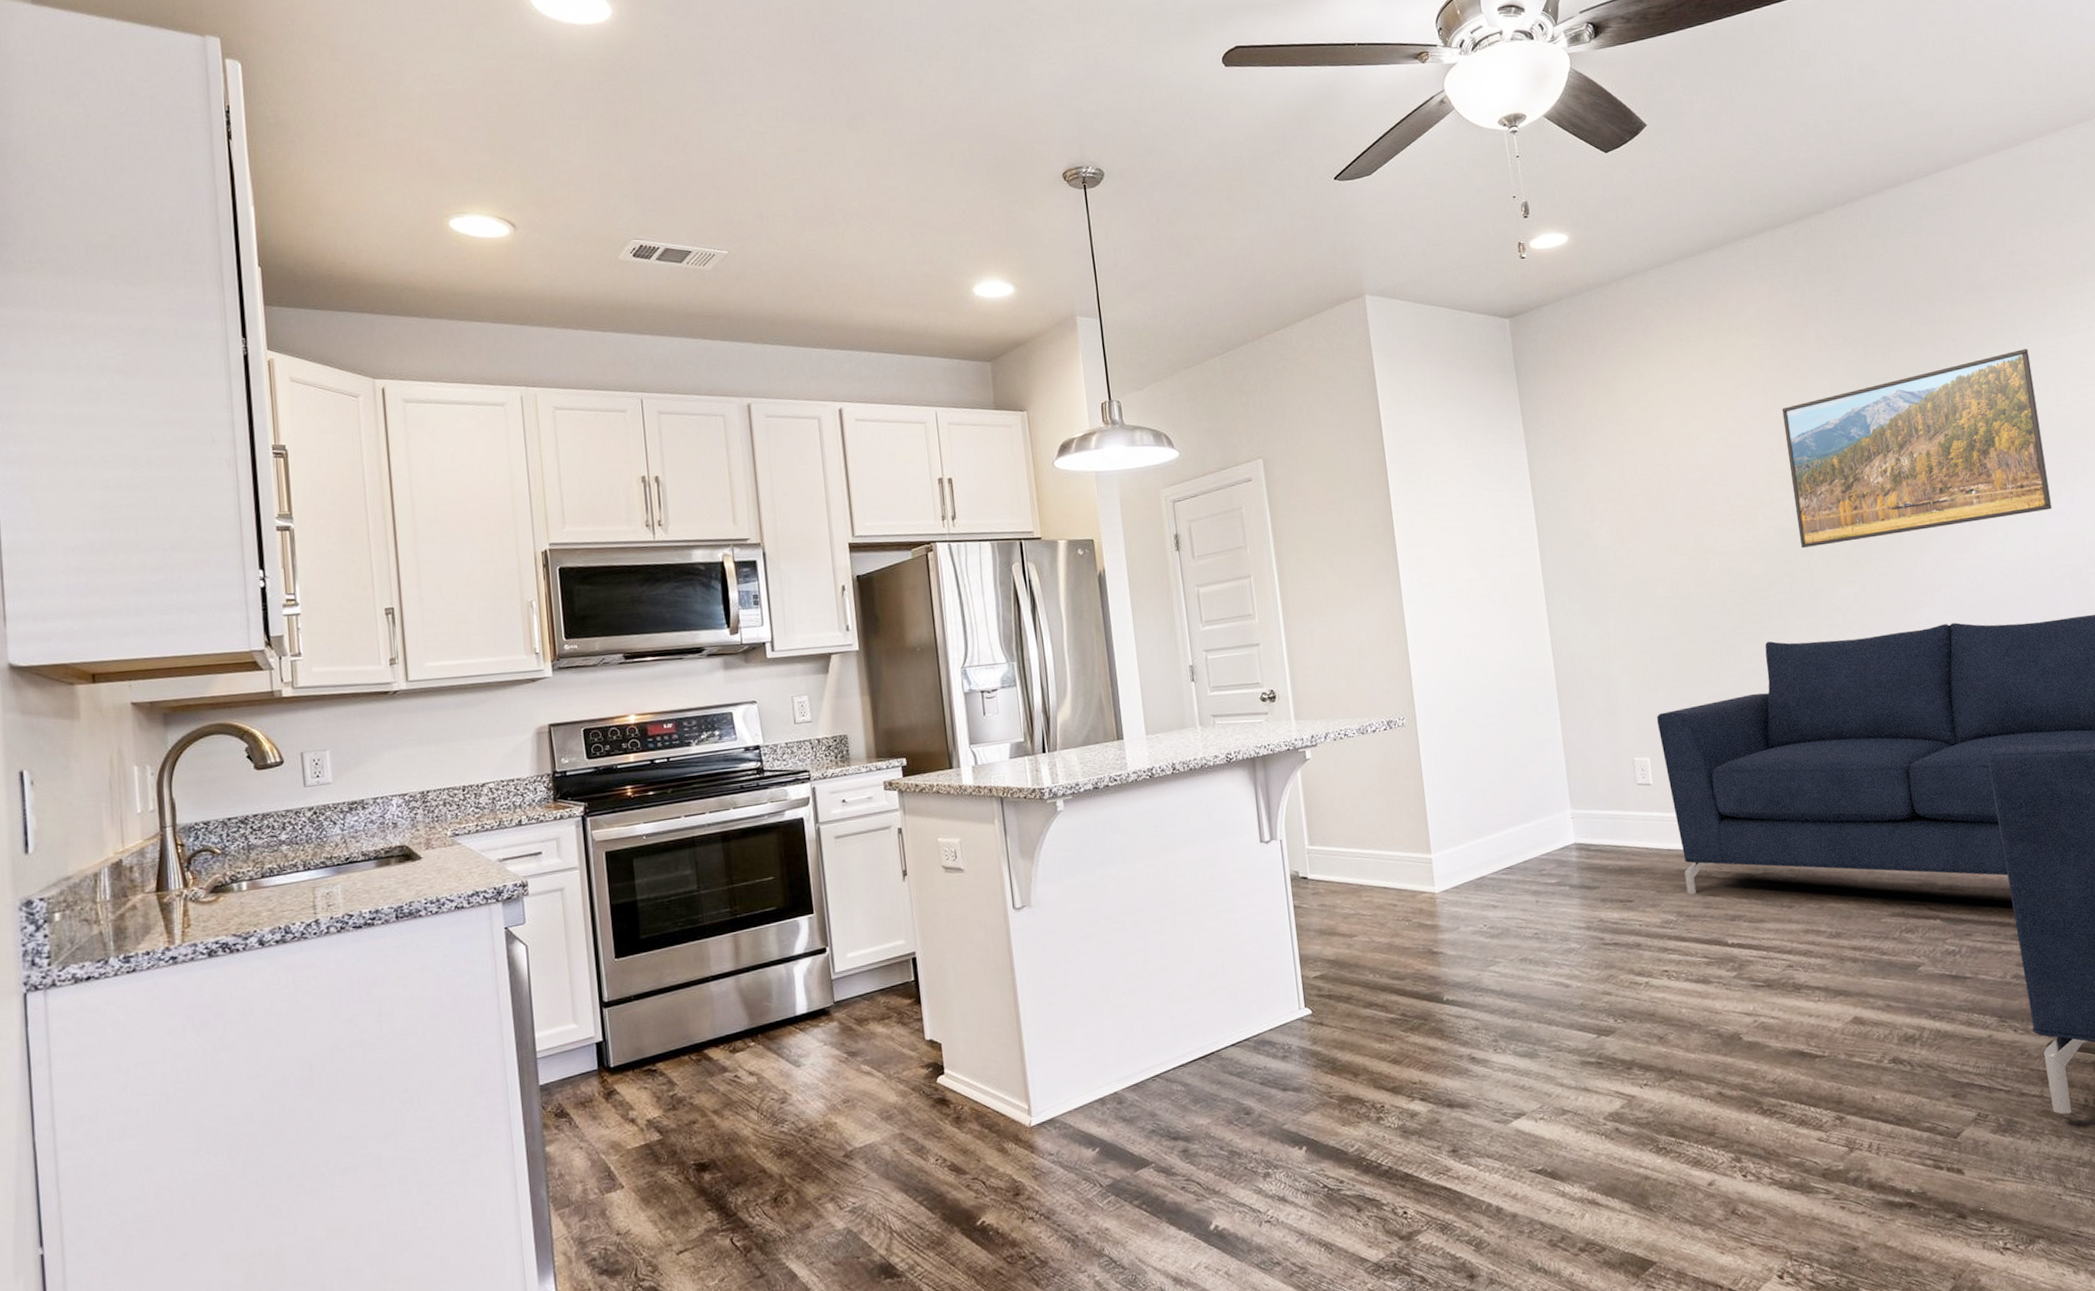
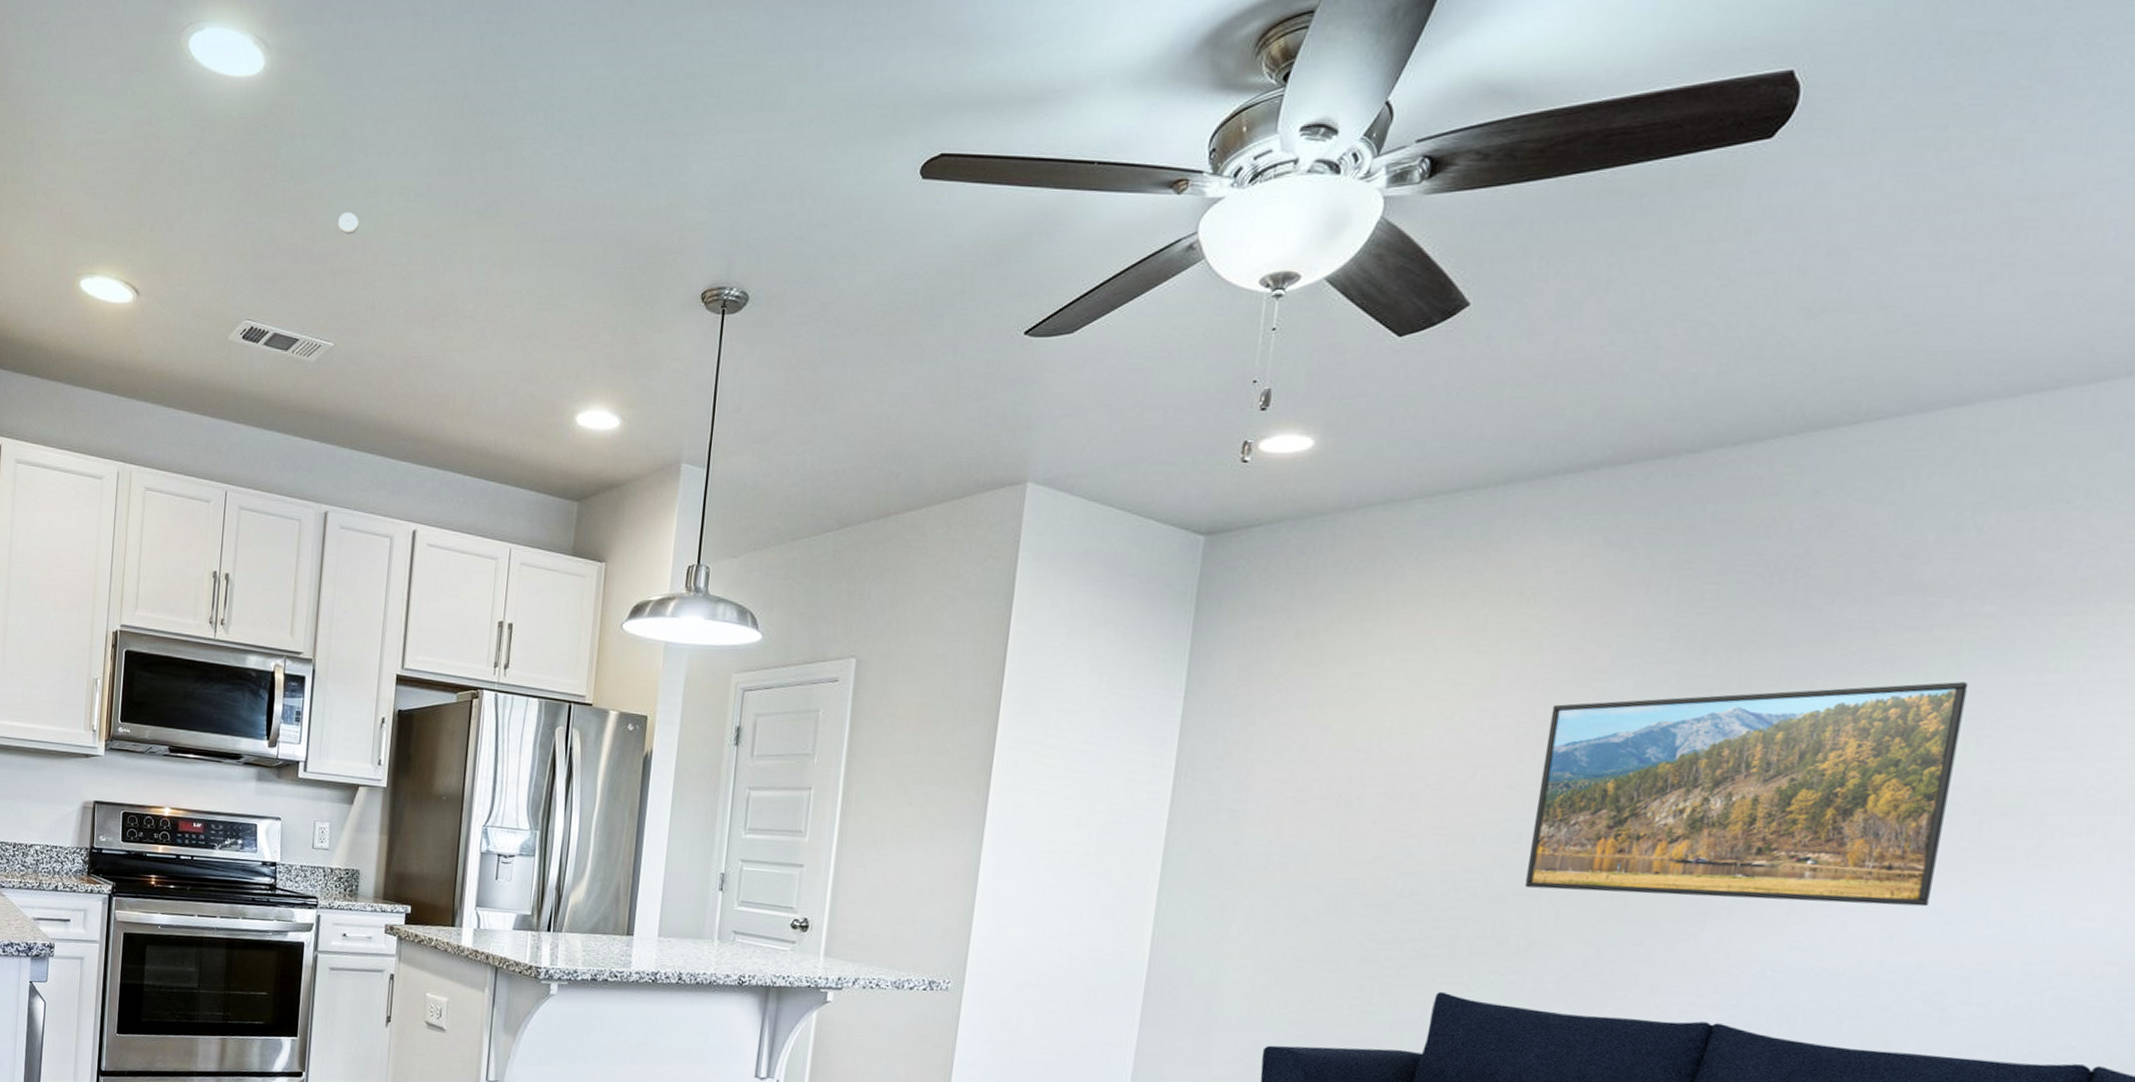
smoke detector: none [711,134,733,154] -> present [338,212,359,235]

